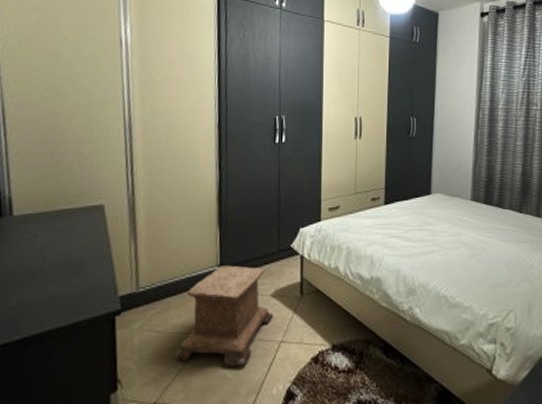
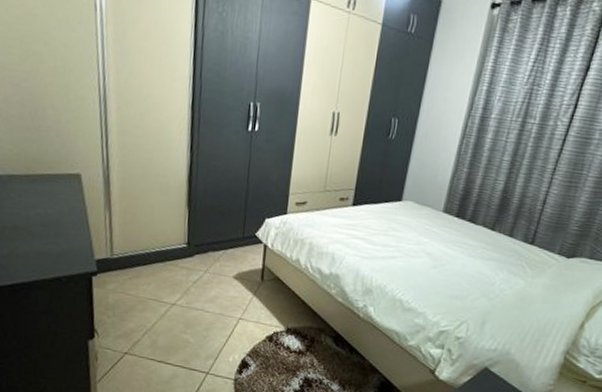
stool: present [174,265,274,367] -> none [143,244,235,335]

